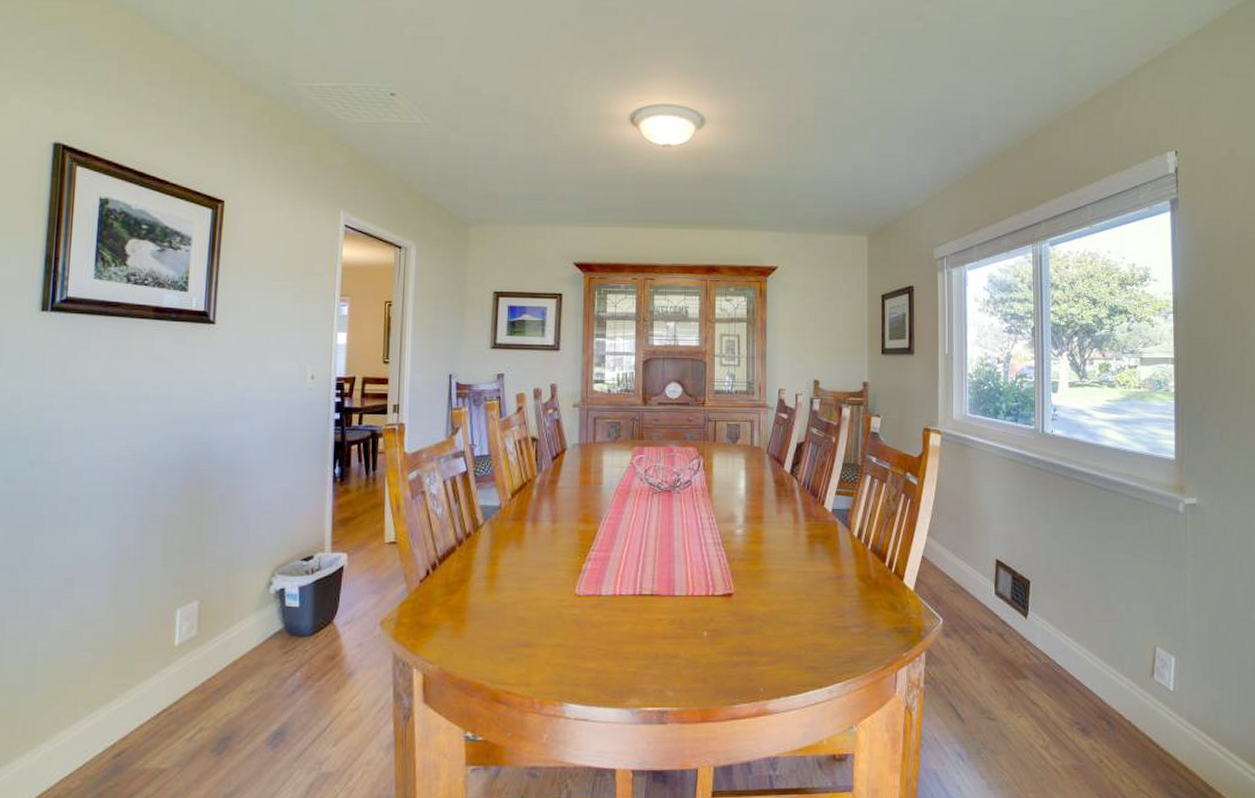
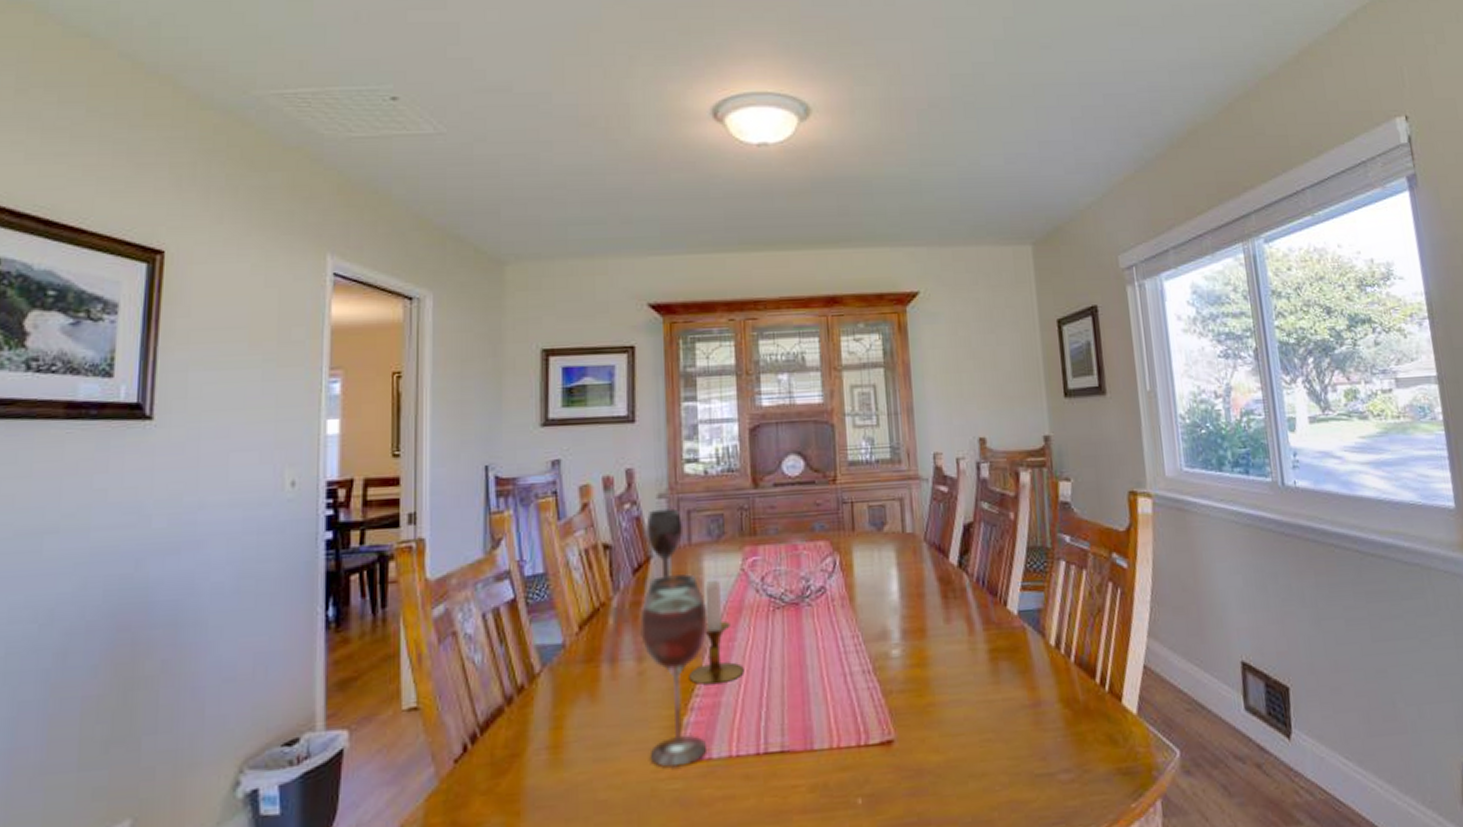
wineglass: none [555,463,604,598] -> present [640,574,708,767]
wine glass: none [562,415,590,465] -> present [645,508,684,578]
candlestick: none [588,470,628,543] -> present [689,581,744,684]

